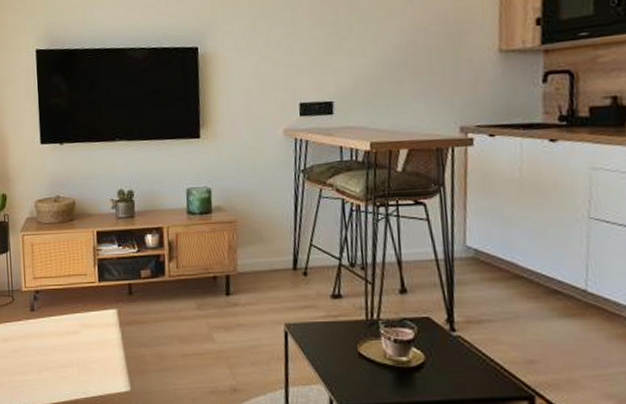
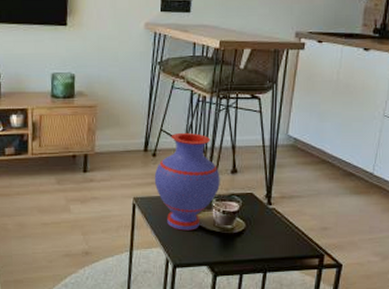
vase: none [307,246,388,363] -> present [154,132,220,231]

